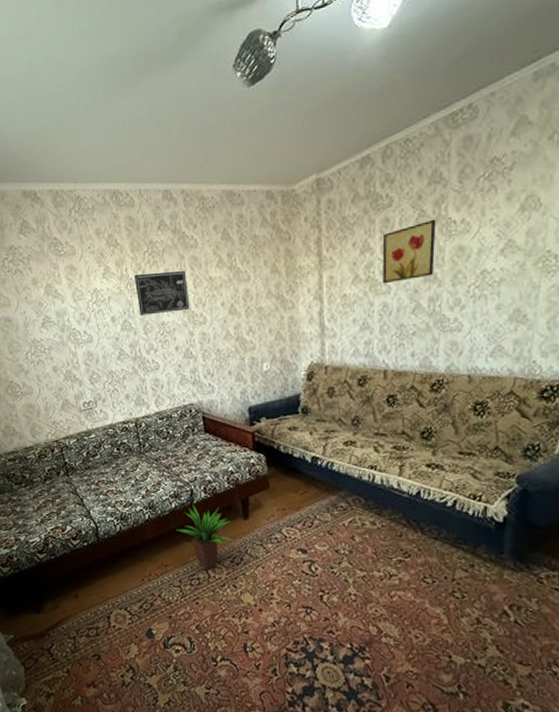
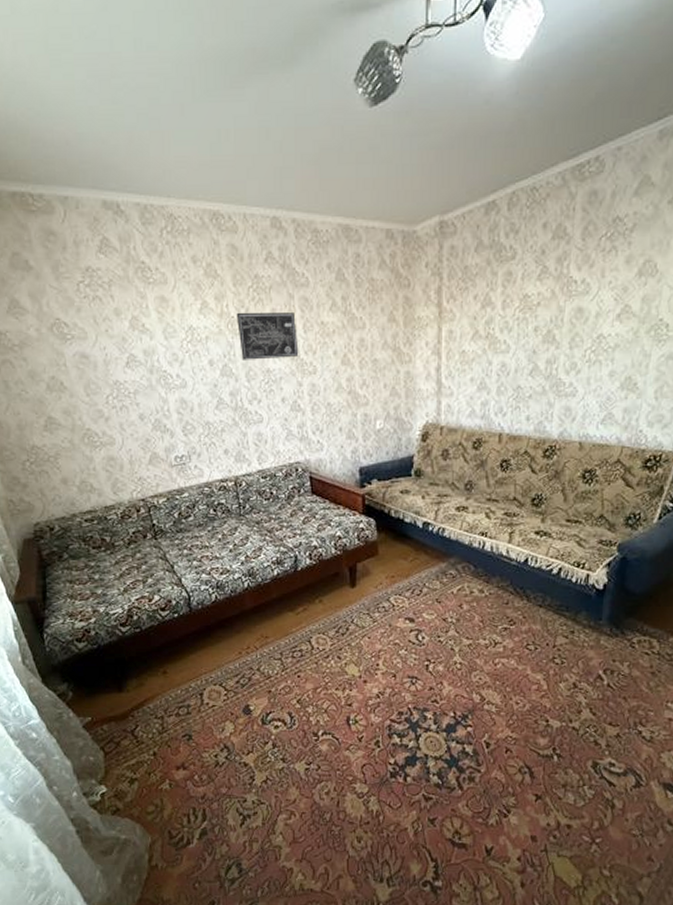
potted plant: present [175,503,234,570] -> none [277,571,340,641]
wall art: present [382,219,436,284] -> none [502,276,558,342]

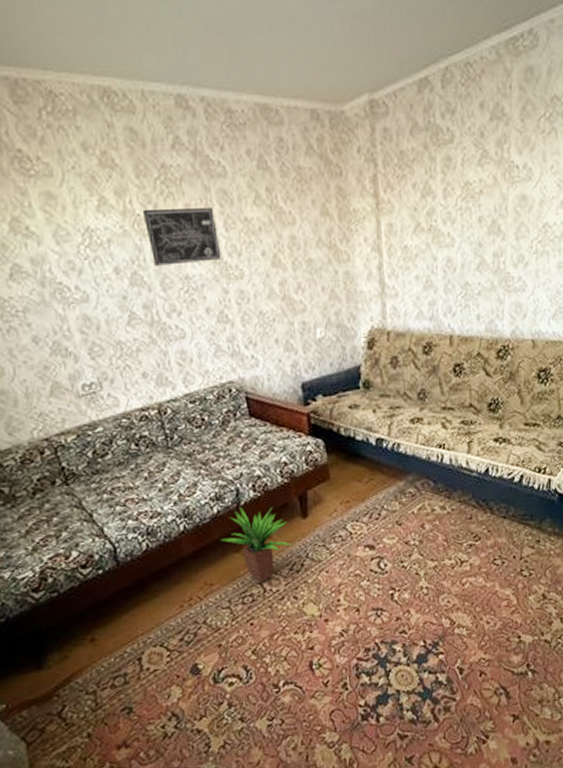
potted plant: none [277,571,340,641] -> present [220,505,292,583]

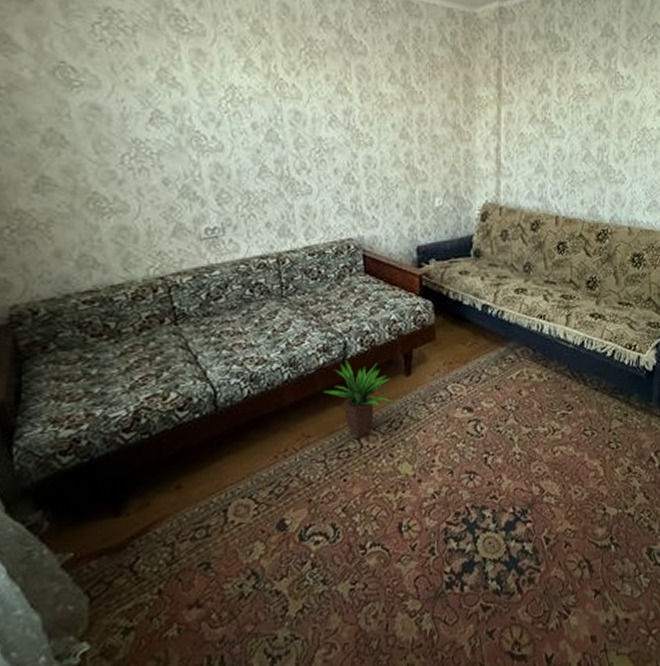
wall art: present [142,207,222,266] -> none [285,74,355,127]

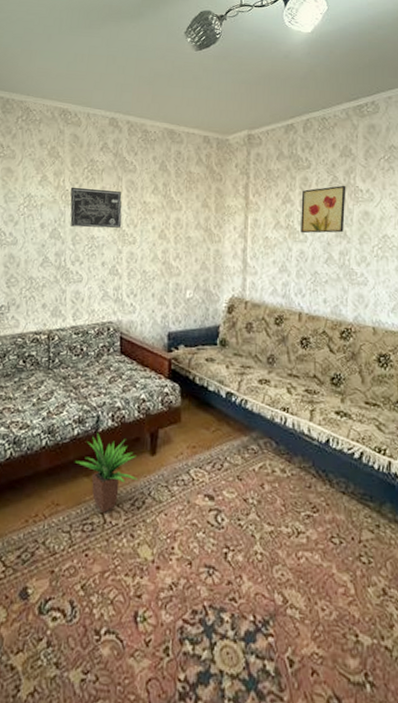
wall art: none [285,74,355,127] -> present [70,187,122,228]
wall art: none [558,70,607,128] -> present [300,185,346,234]

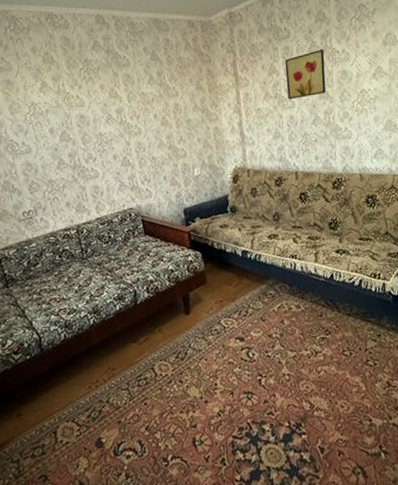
wall art: present [70,187,122,228] -> none [70,87,126,127]
potted plant: present [74,432,137,513] -> none [121,304,178,369]

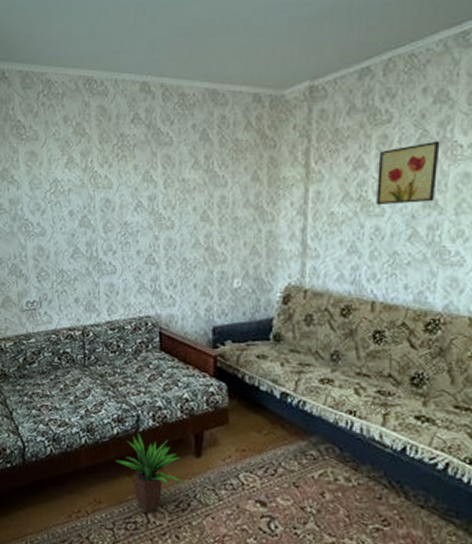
potted plant: none [121,304,178,369] -> present [114,431,182,513]

